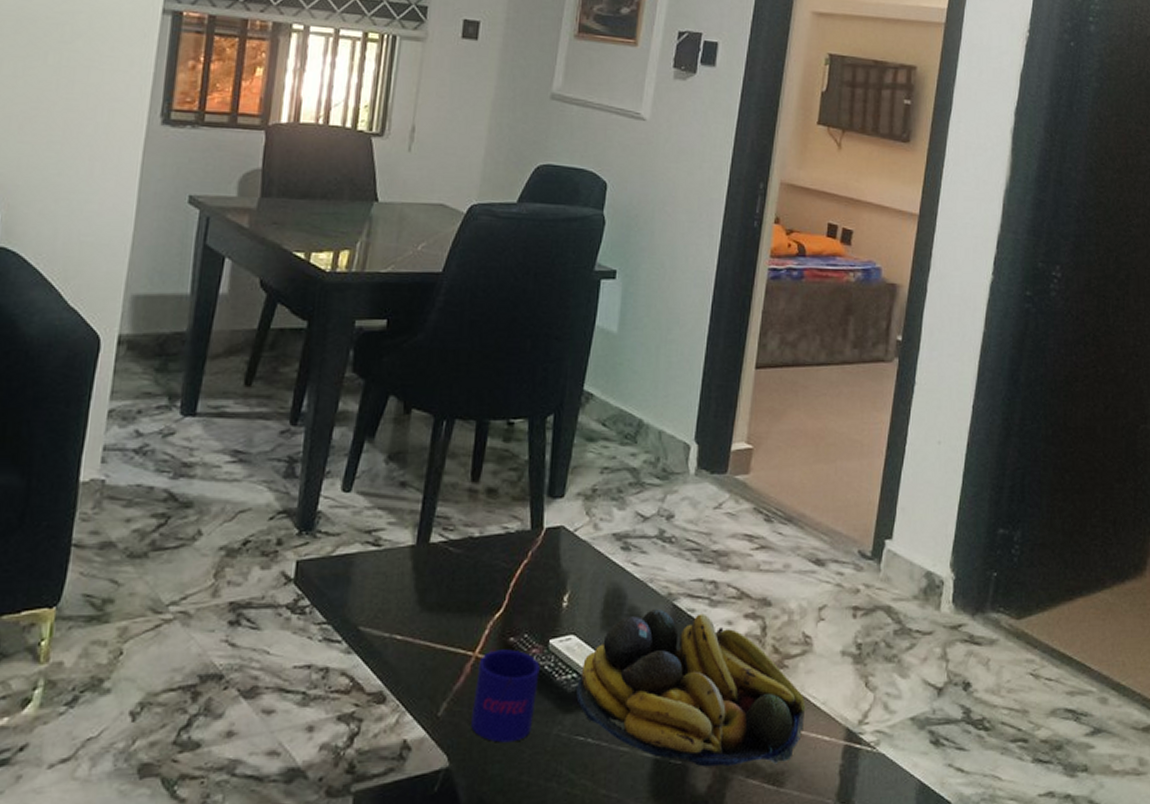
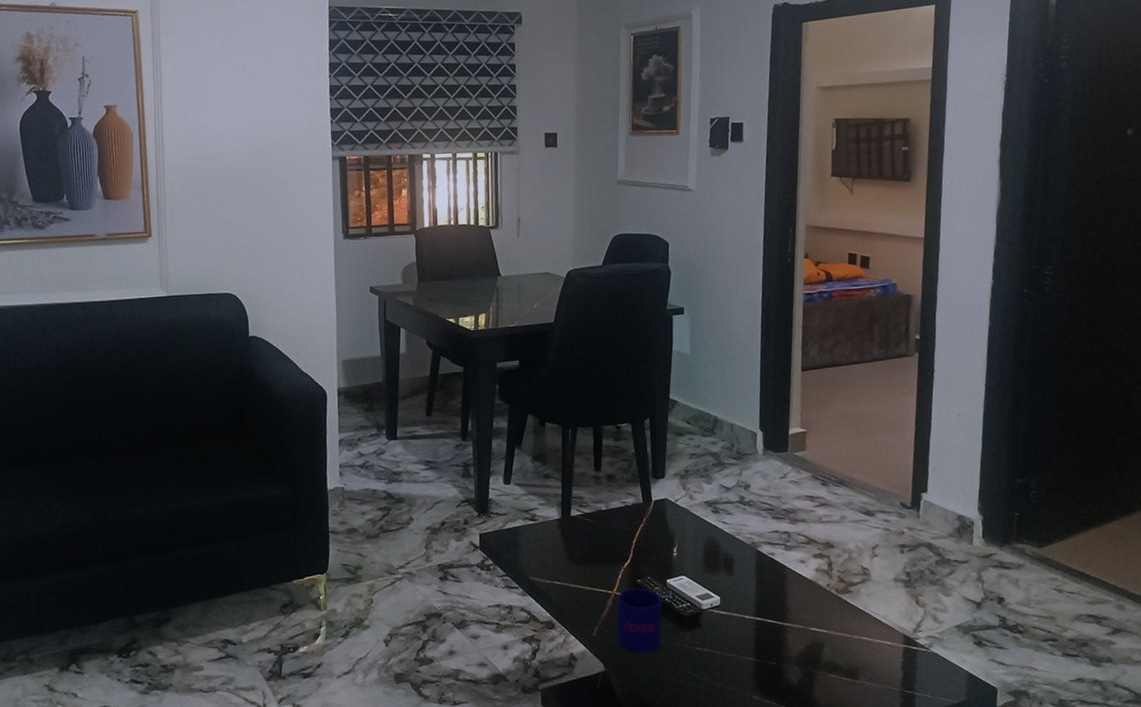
fruit bowl: present [576,609,806,767] -> none [691,554,870,666]

